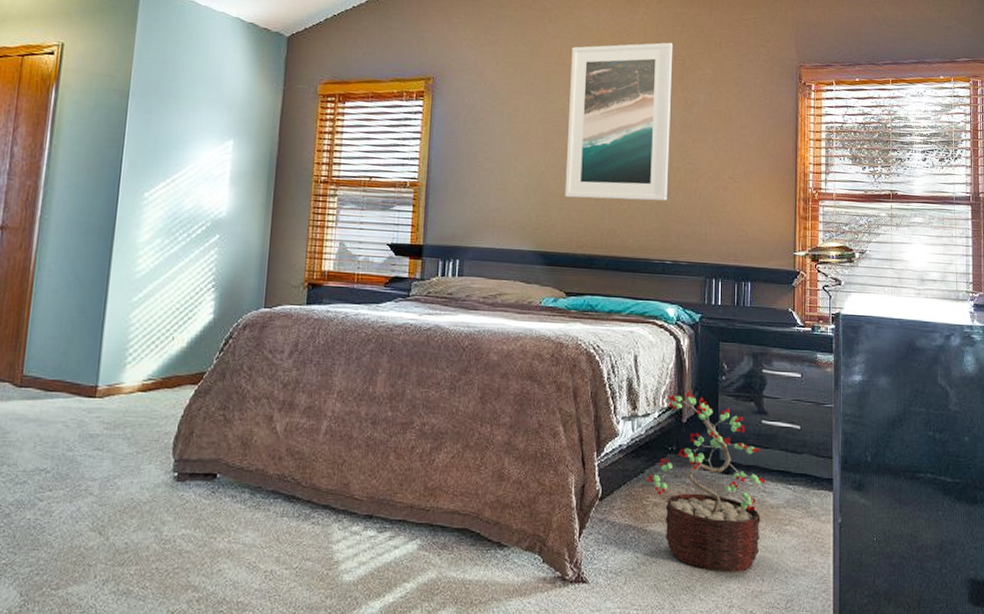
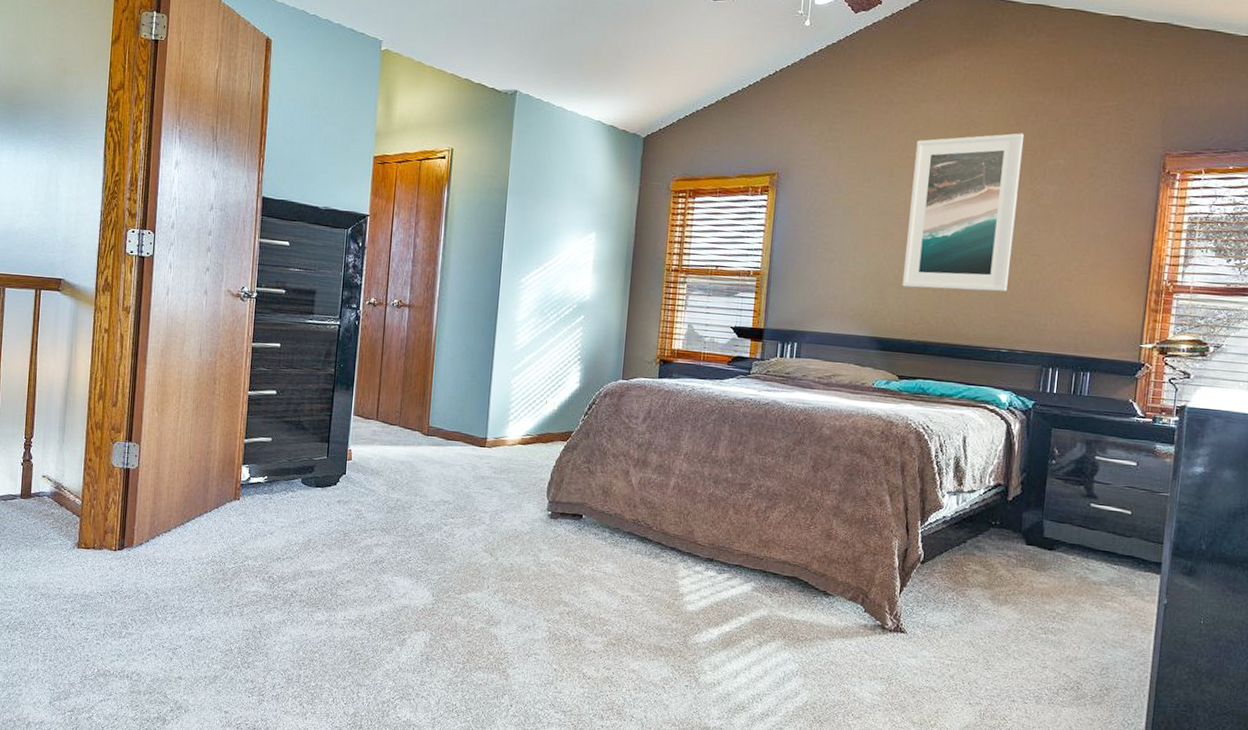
decorative plant: present [645,390,766,572] -> none [967,471,1090,638]

